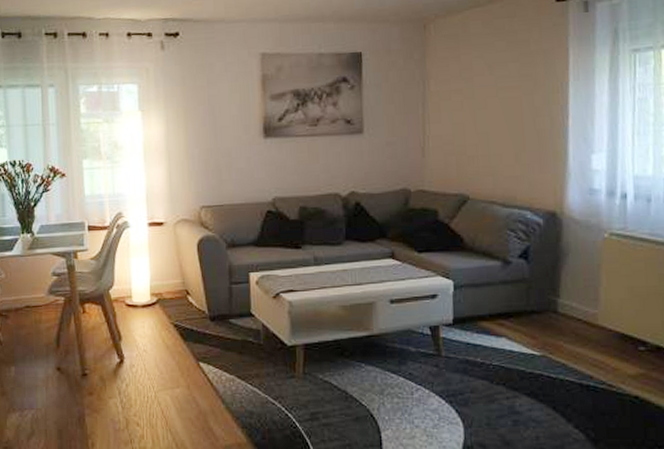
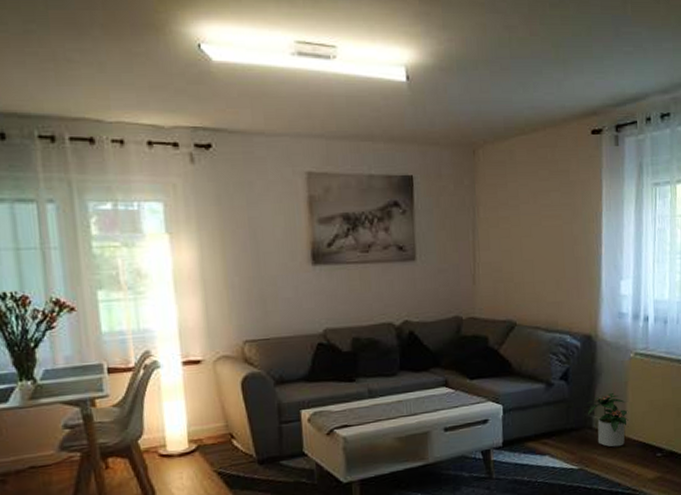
potted plant: none [551,274,603,335] -> present [587,392,629,448]

